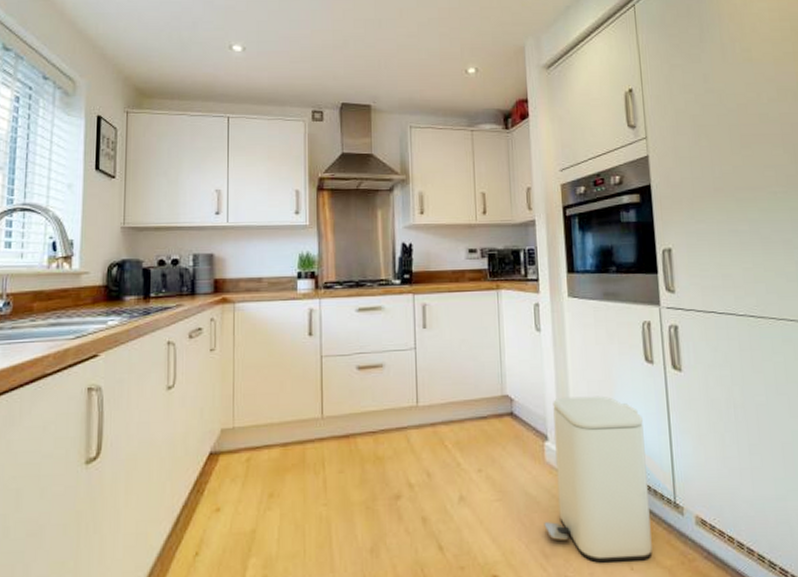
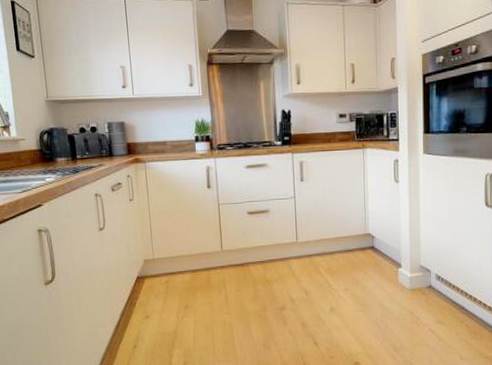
pedal bin: present [544,396,653,563] -> none [395,233,479,354]

